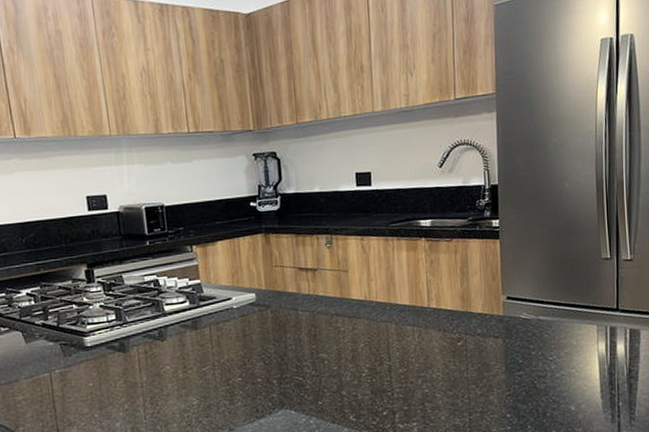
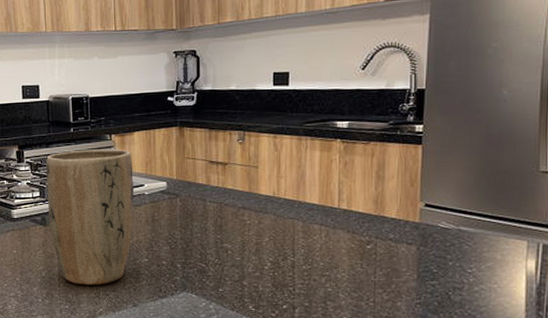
plant pot: none [120,261,223,414] -> present [45,149,134,285]

